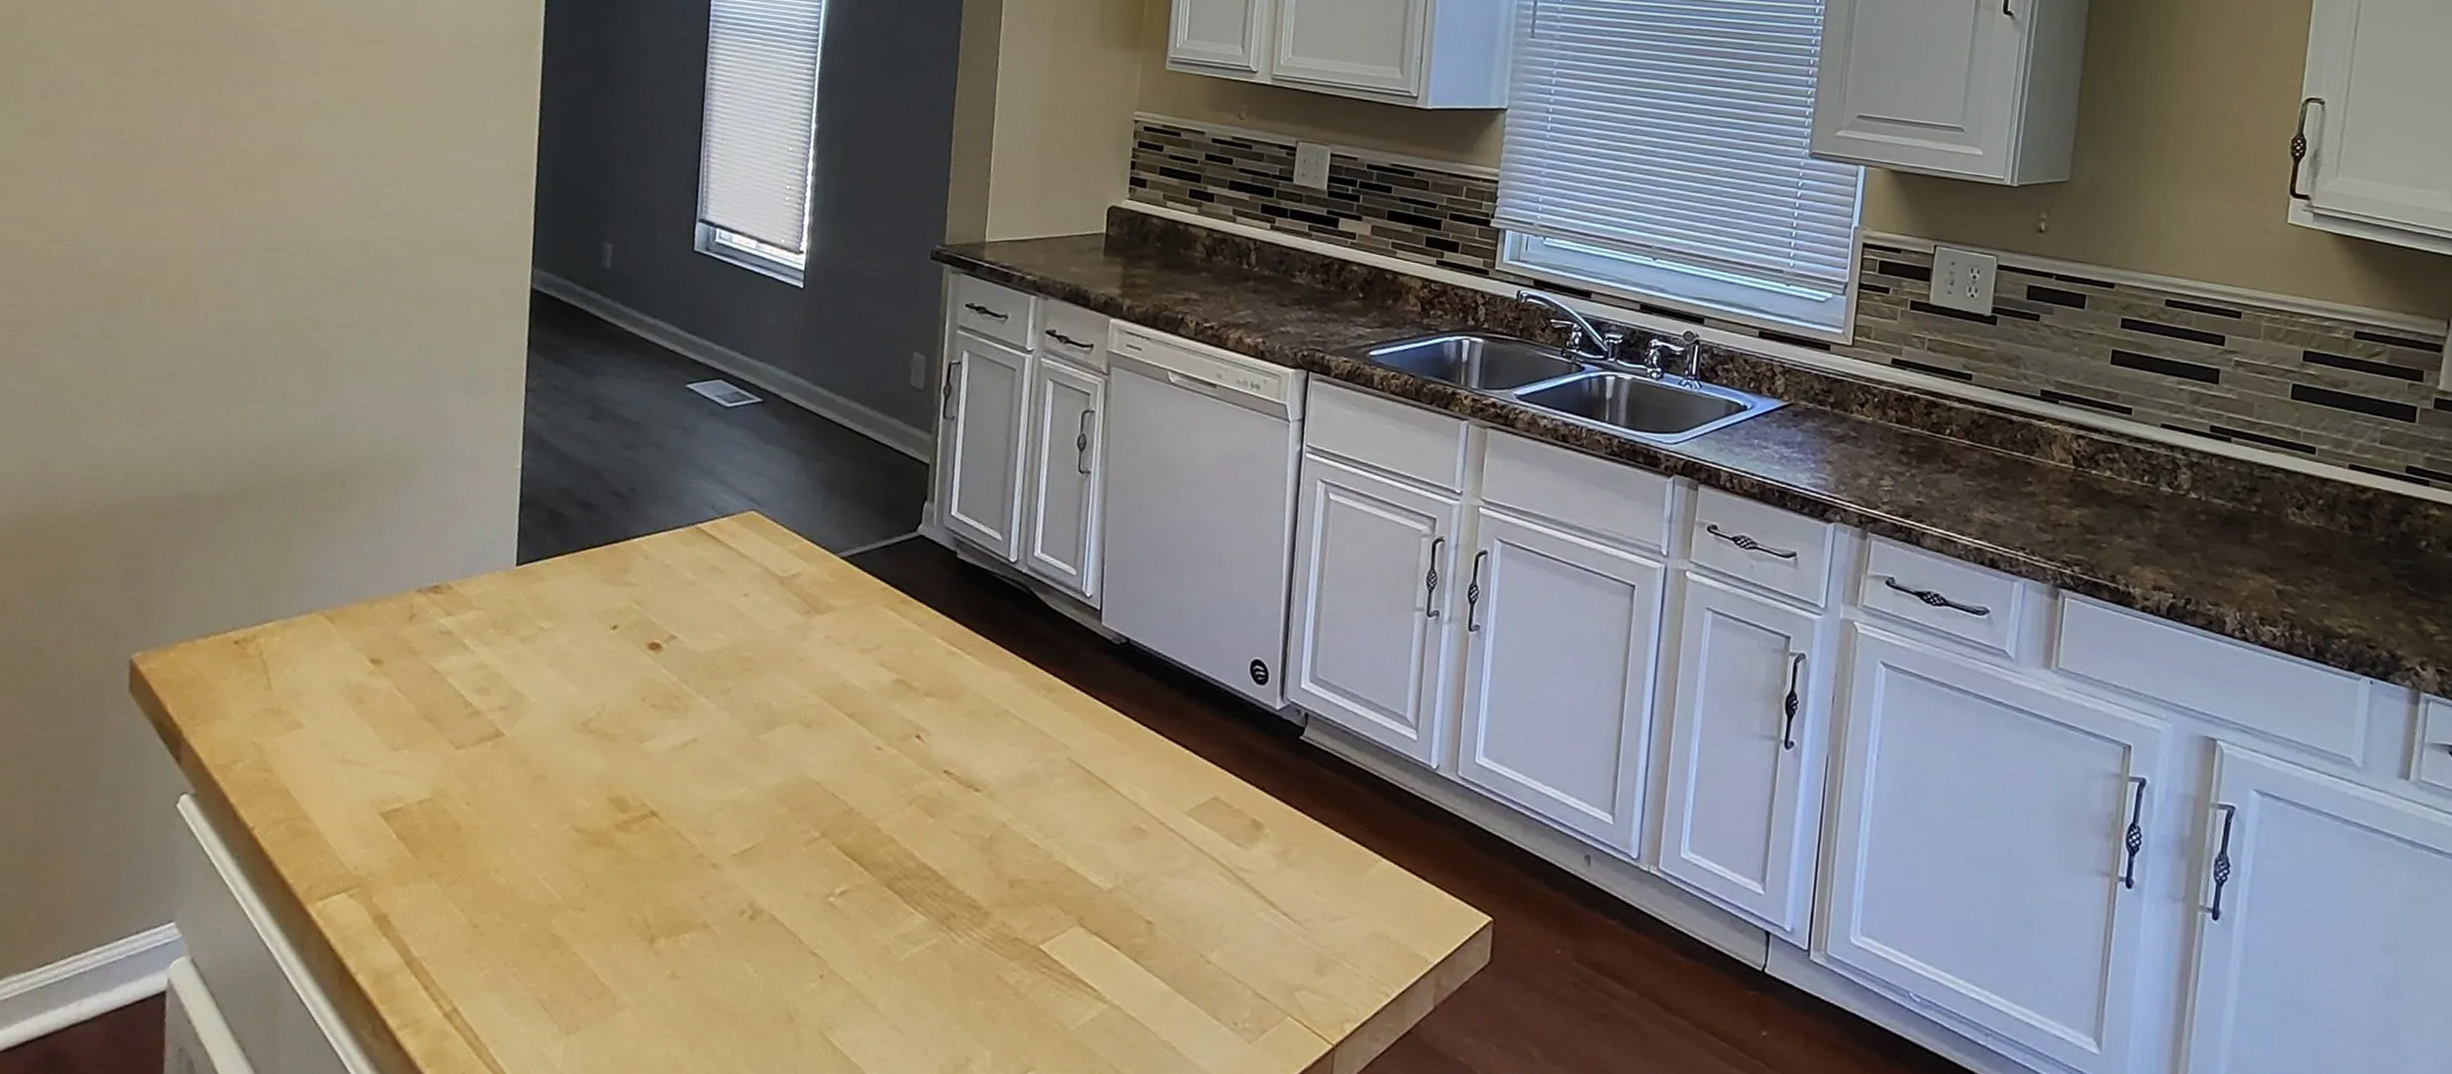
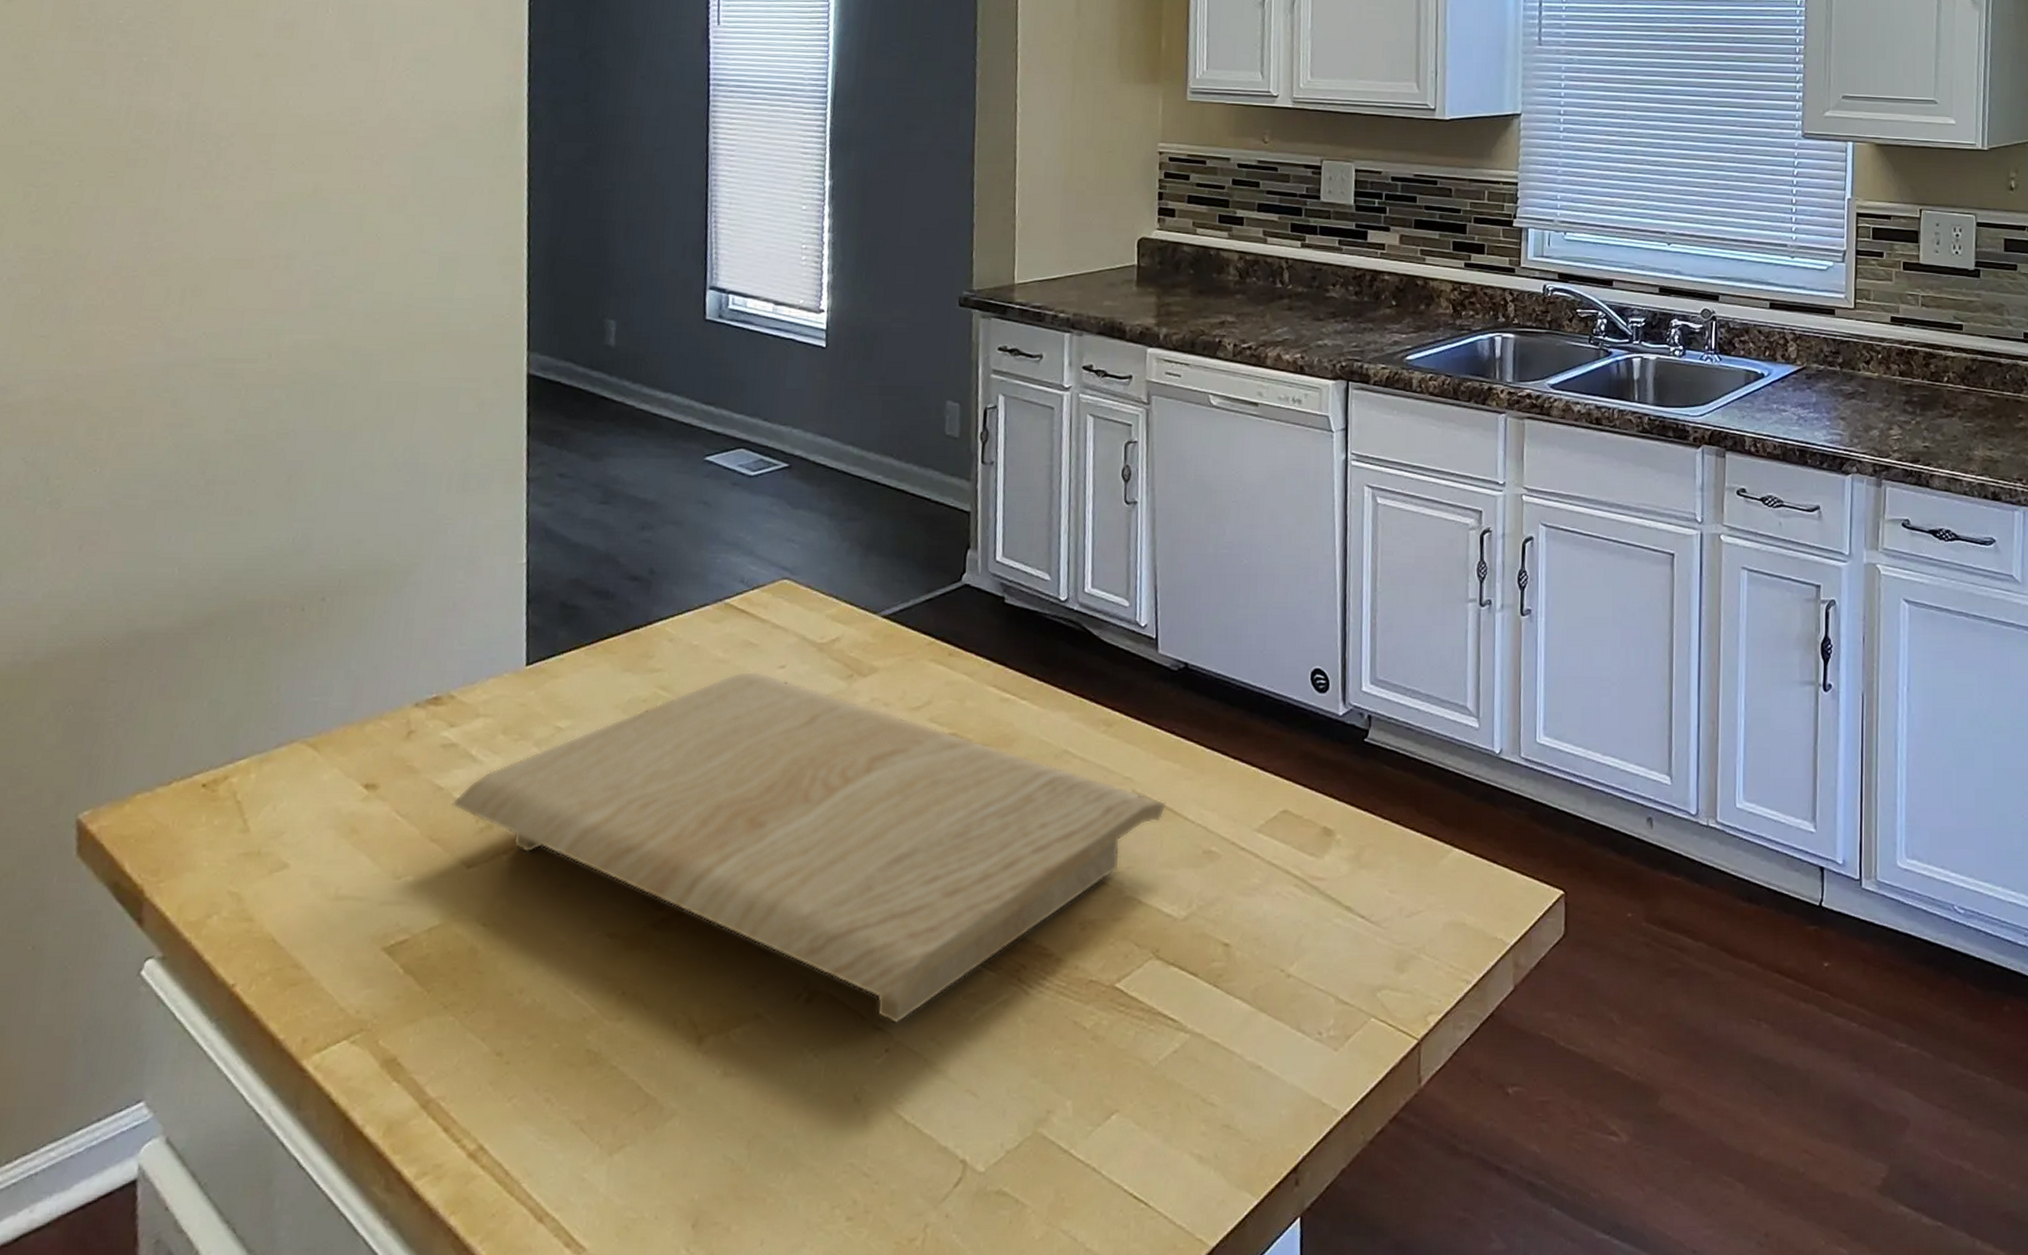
cutting board: none [445,595,1100,952] -> present [451,671,1167,1023]

